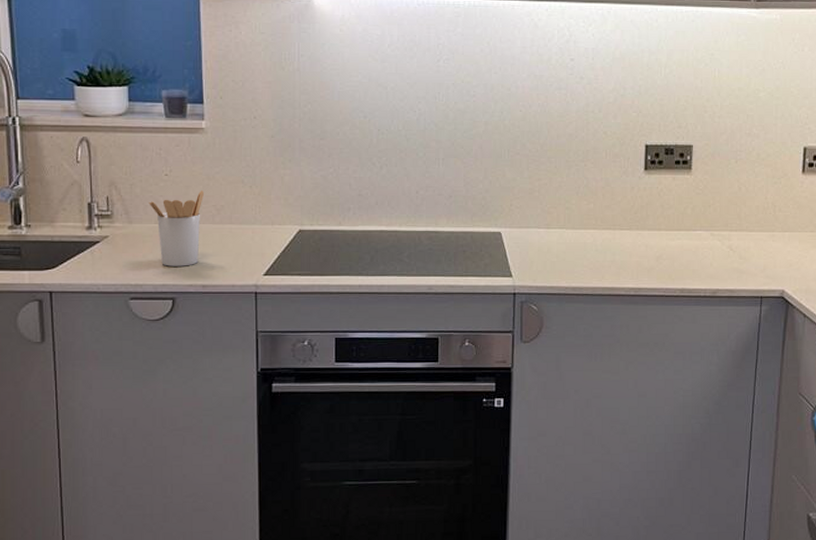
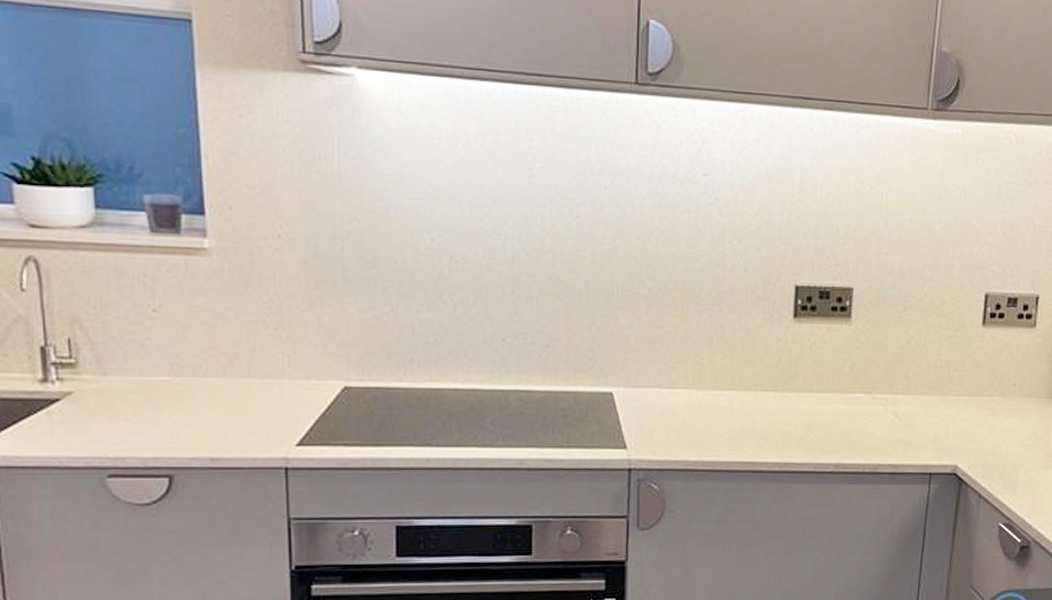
utensil holder: present [149,190,204,267] -> none [130,332,209,433]

